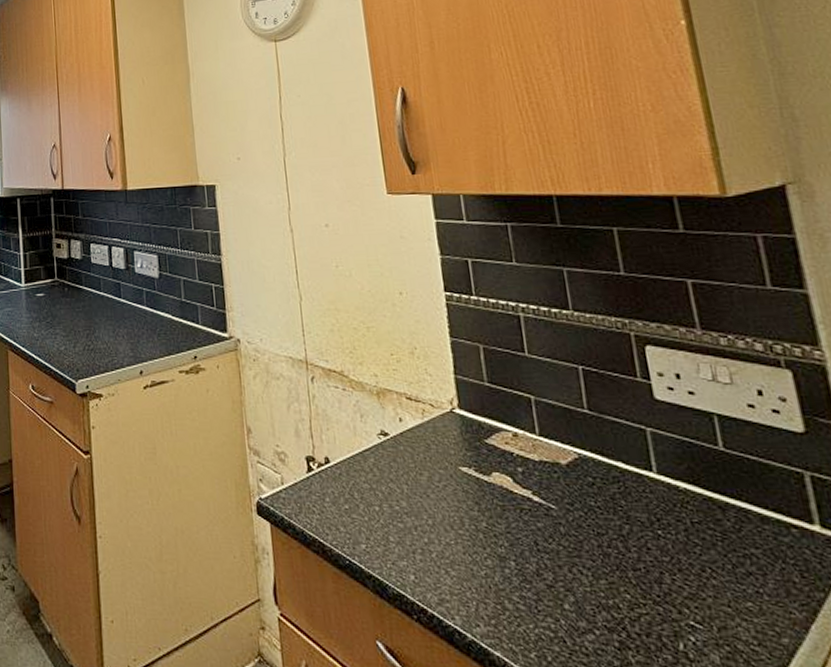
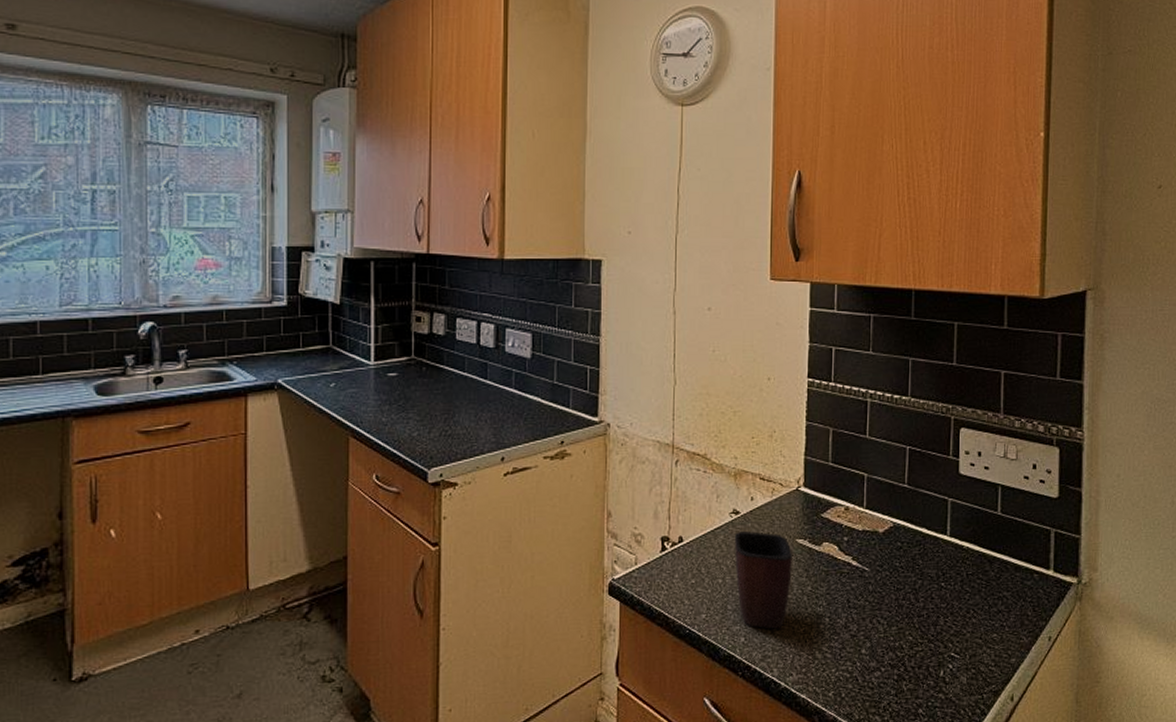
mug: none [386,454,461,569] -> present [734,530,792,629]

